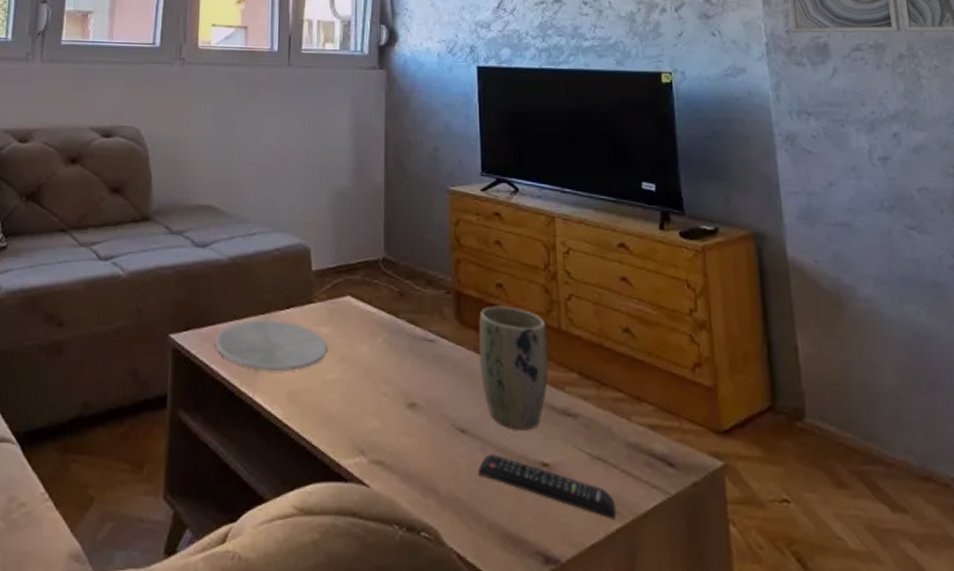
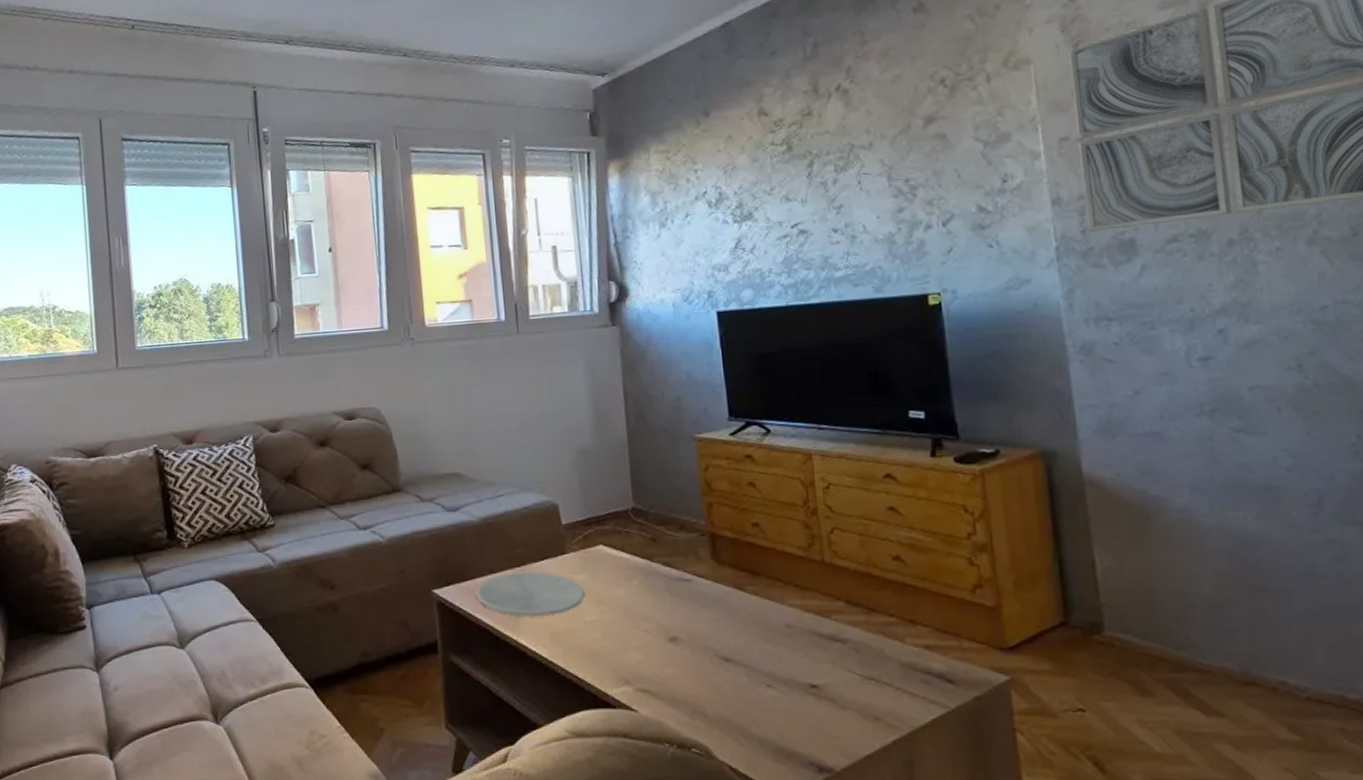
remote control: present [478,454,617,520] -> none [745,679,892,732]
plant pot: present [479,306,548,430] -> none [736,543,813,656]

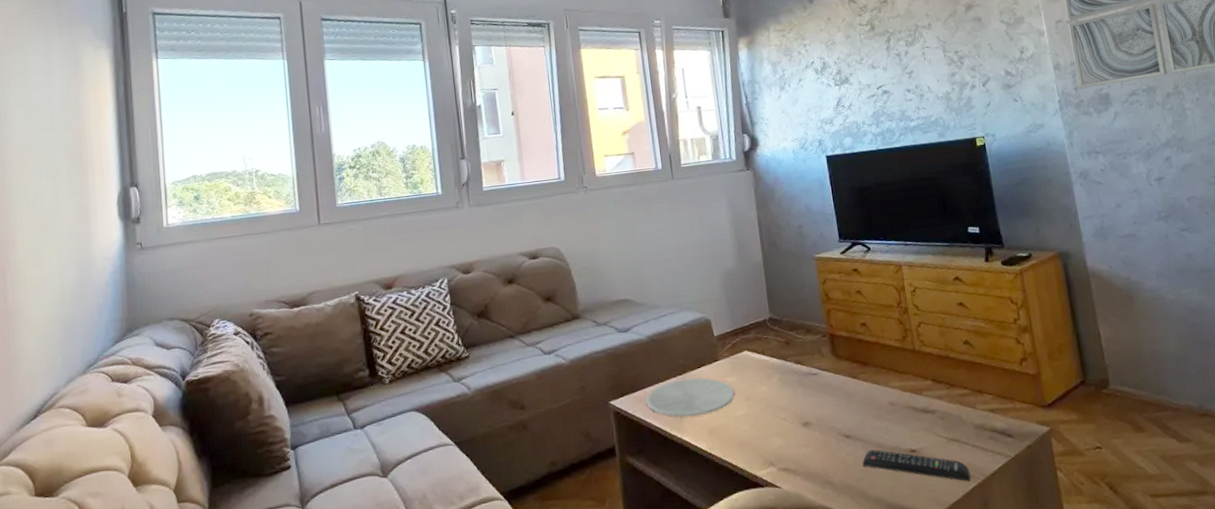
remote control: none [745,679,892,732] -> present [862,449,971,482]

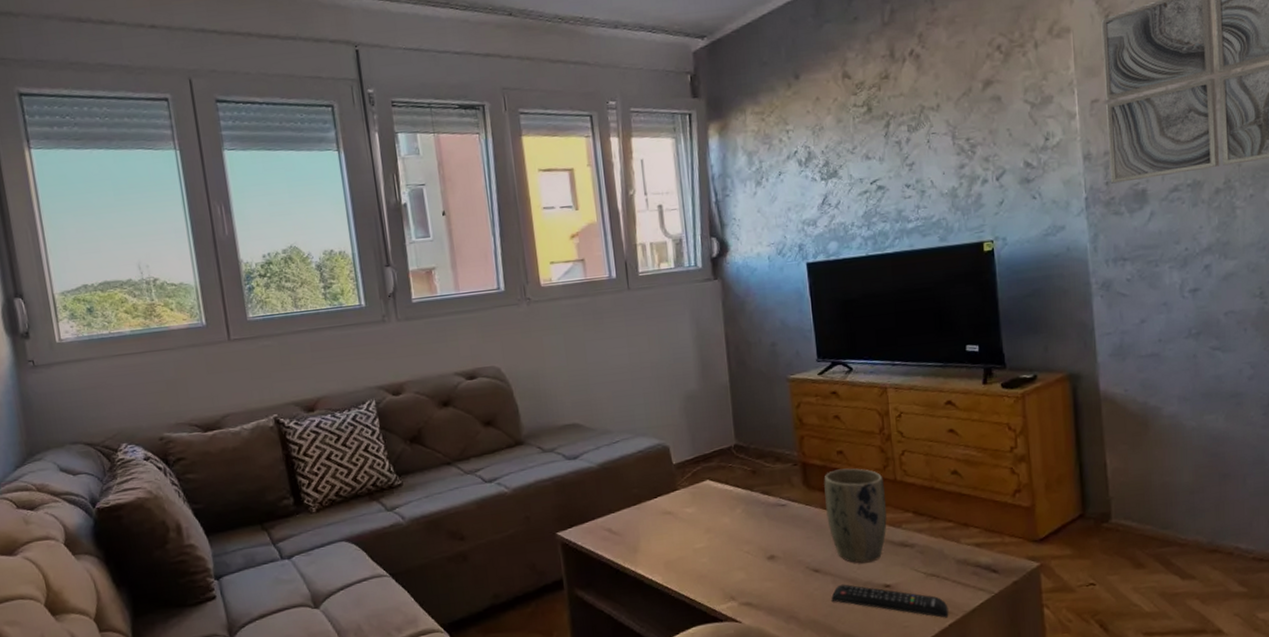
plate: present [645,378,735,417] -> none [596,508,694,549]
plant pot: none [850,339,909,429] -> present [824,468,887,564]

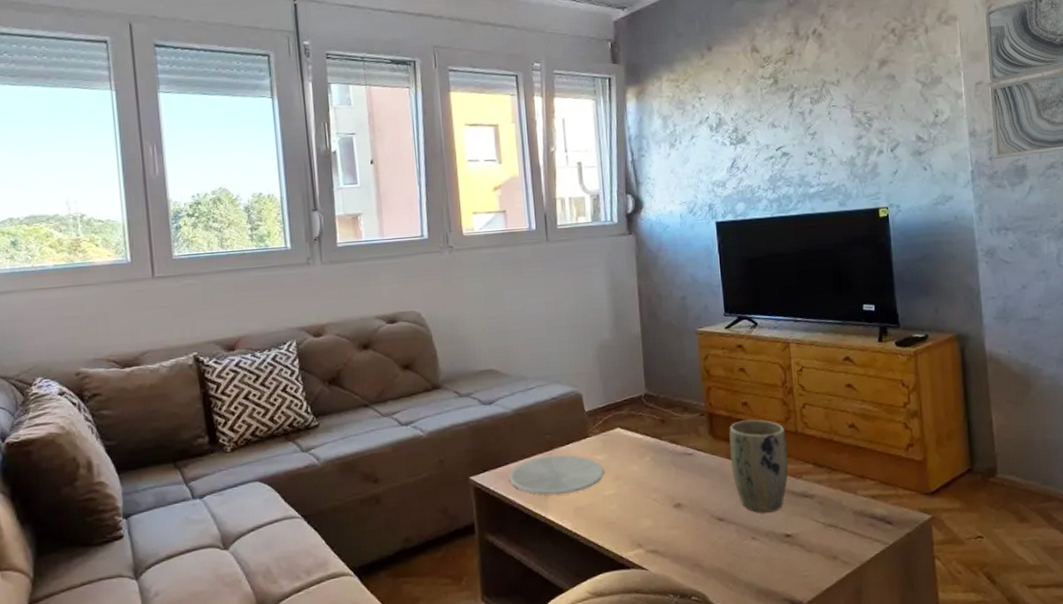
plate: none [596,508,694,549] -> present [508,455,604,495]
remote control: present [831,584,949,618] -> none [735,533,846,568]

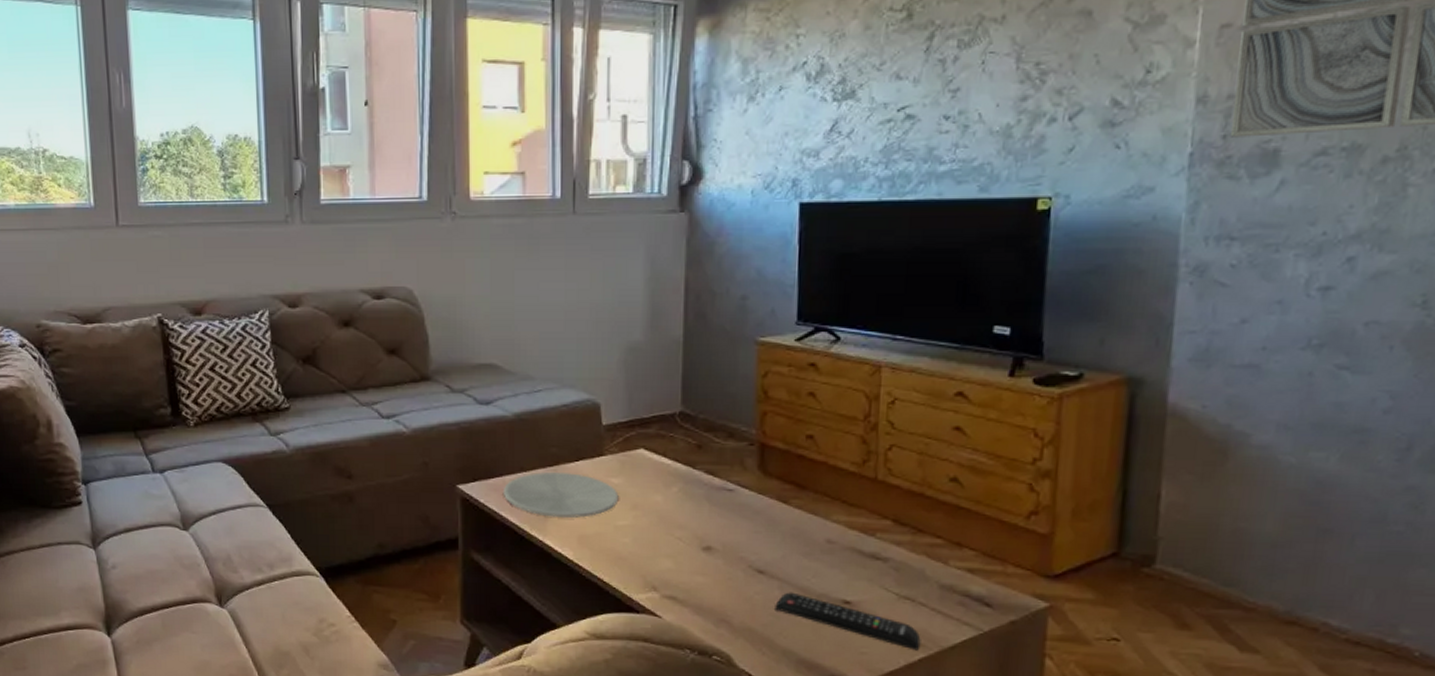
plant pot: present [729,419,788,513] -> none [782,457,861,572]
remote control: none [735,533,846,568] -> present [775,592,921,651]

